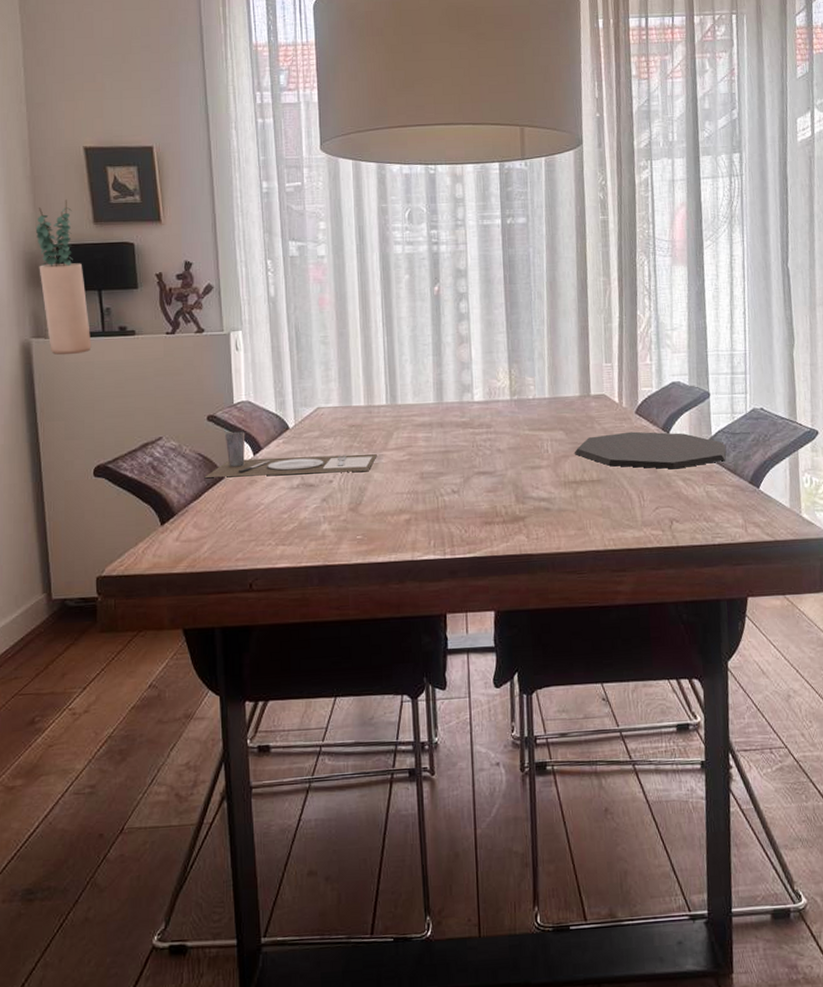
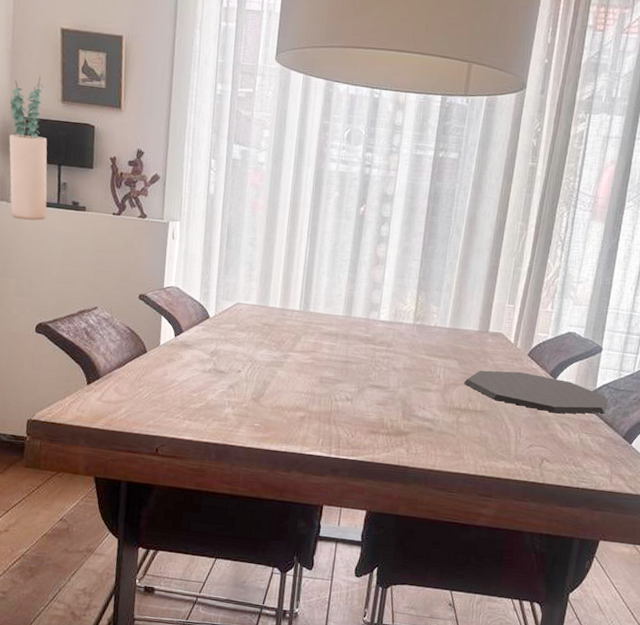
place setting: present [204,431,377,478] -> none [129,312,284,367]

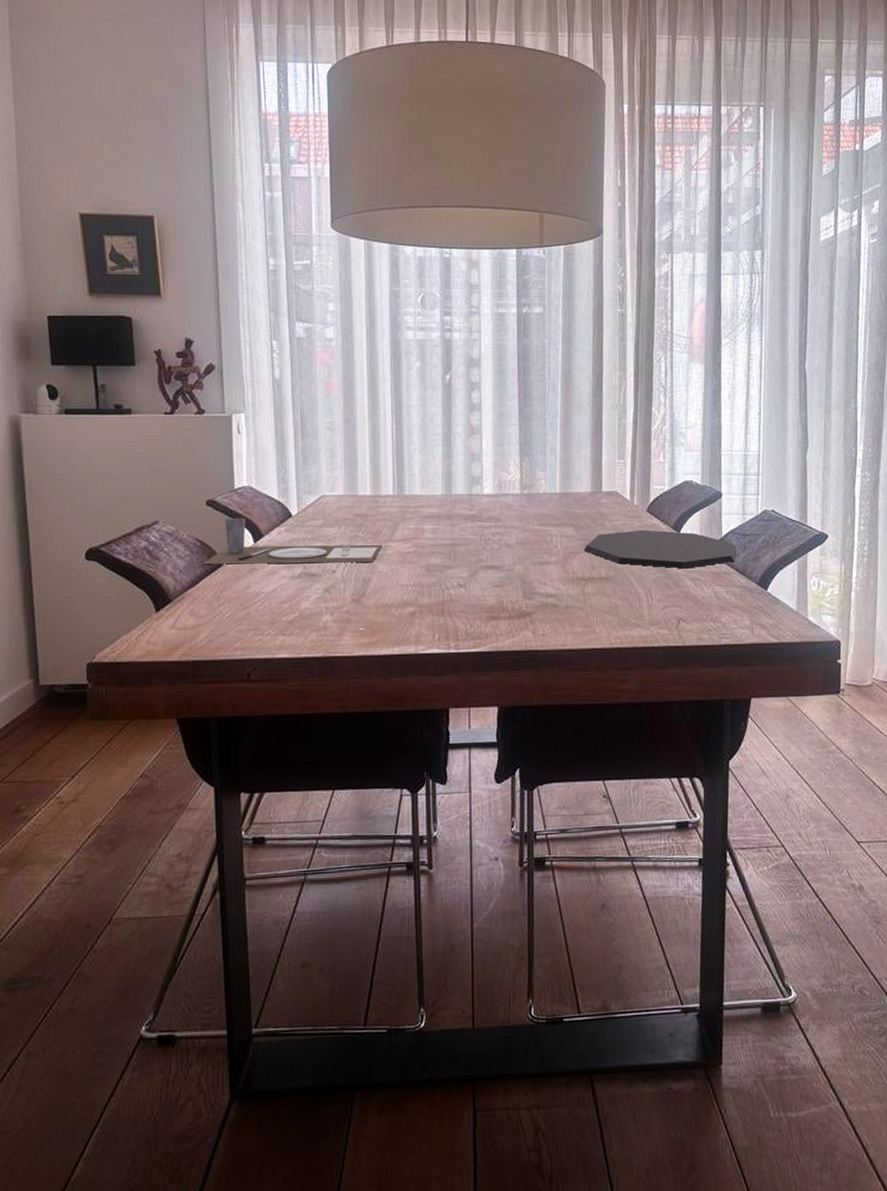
vase: present [9,76,47,221] -> none [26,268,85,433]
place setting: none [129,312,284,367] -> present [202,517,382,565]

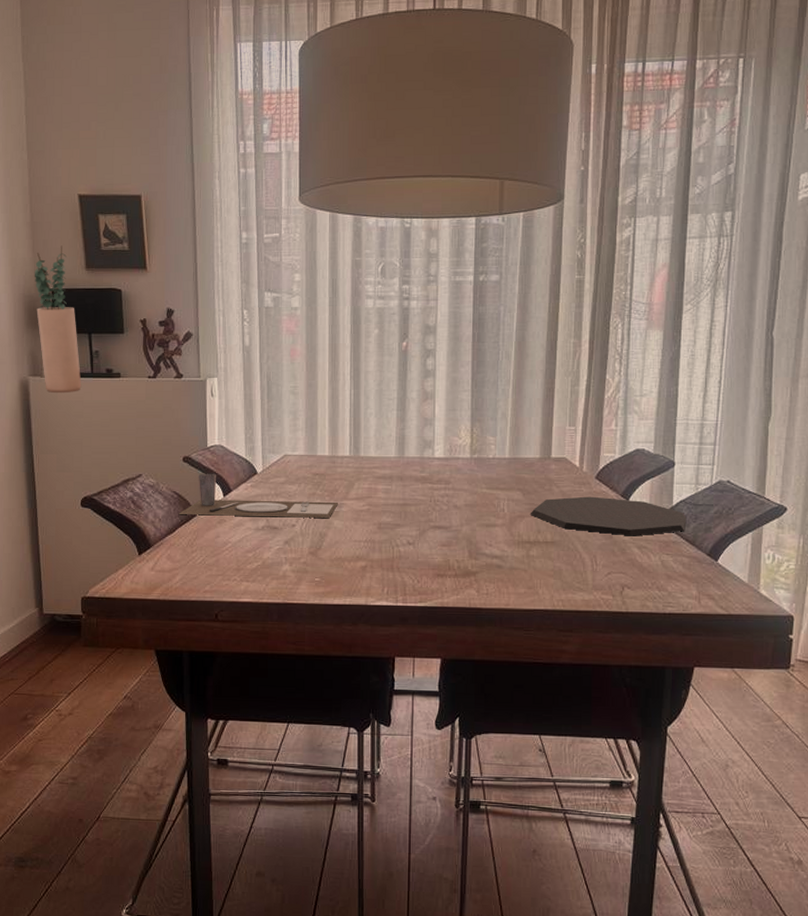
vase: none [26,268,85,433] -> present [34,245,82,394]

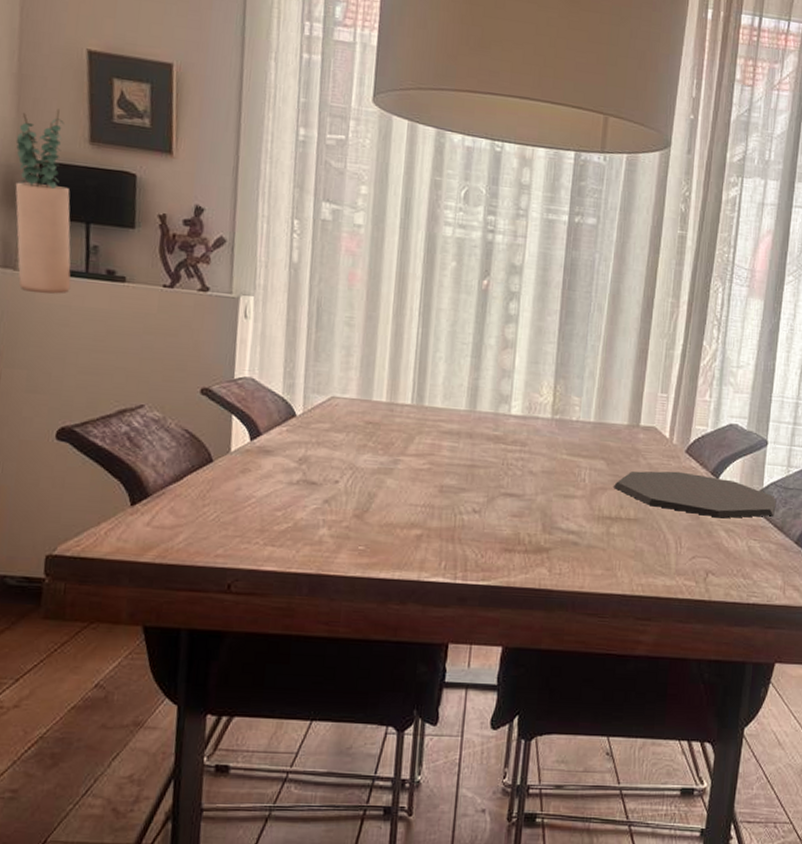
place setting: present [178,473,338,518] -> none [189,410,394,475]

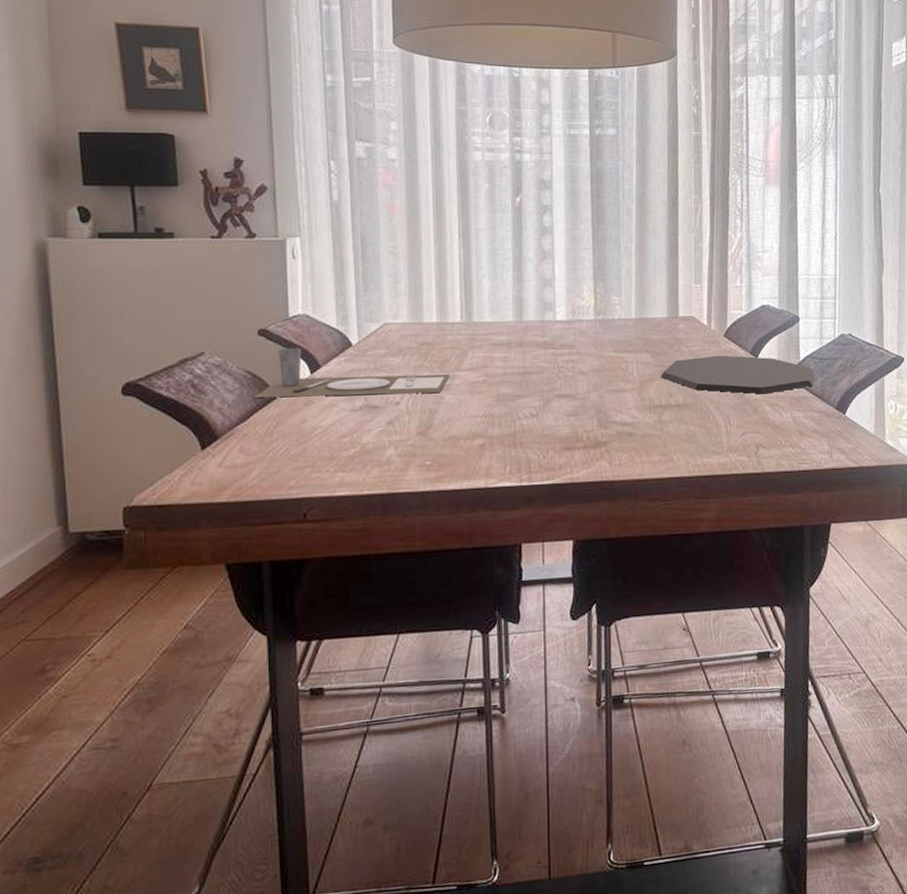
vase: present [15,109,71,294] -> none [54,81,122,258]
place setting: none [189,410,394,475] -> present [253,347,450,398]

